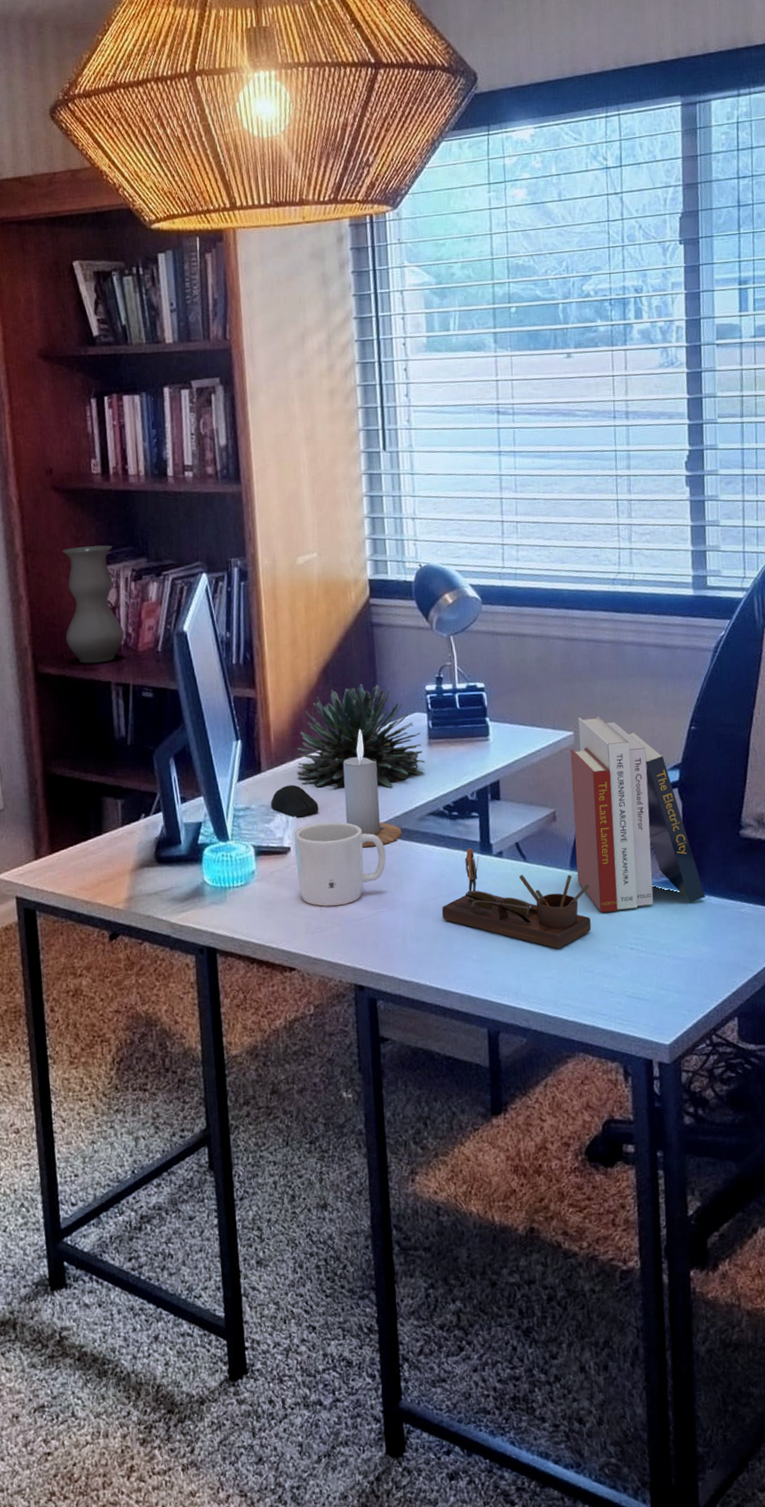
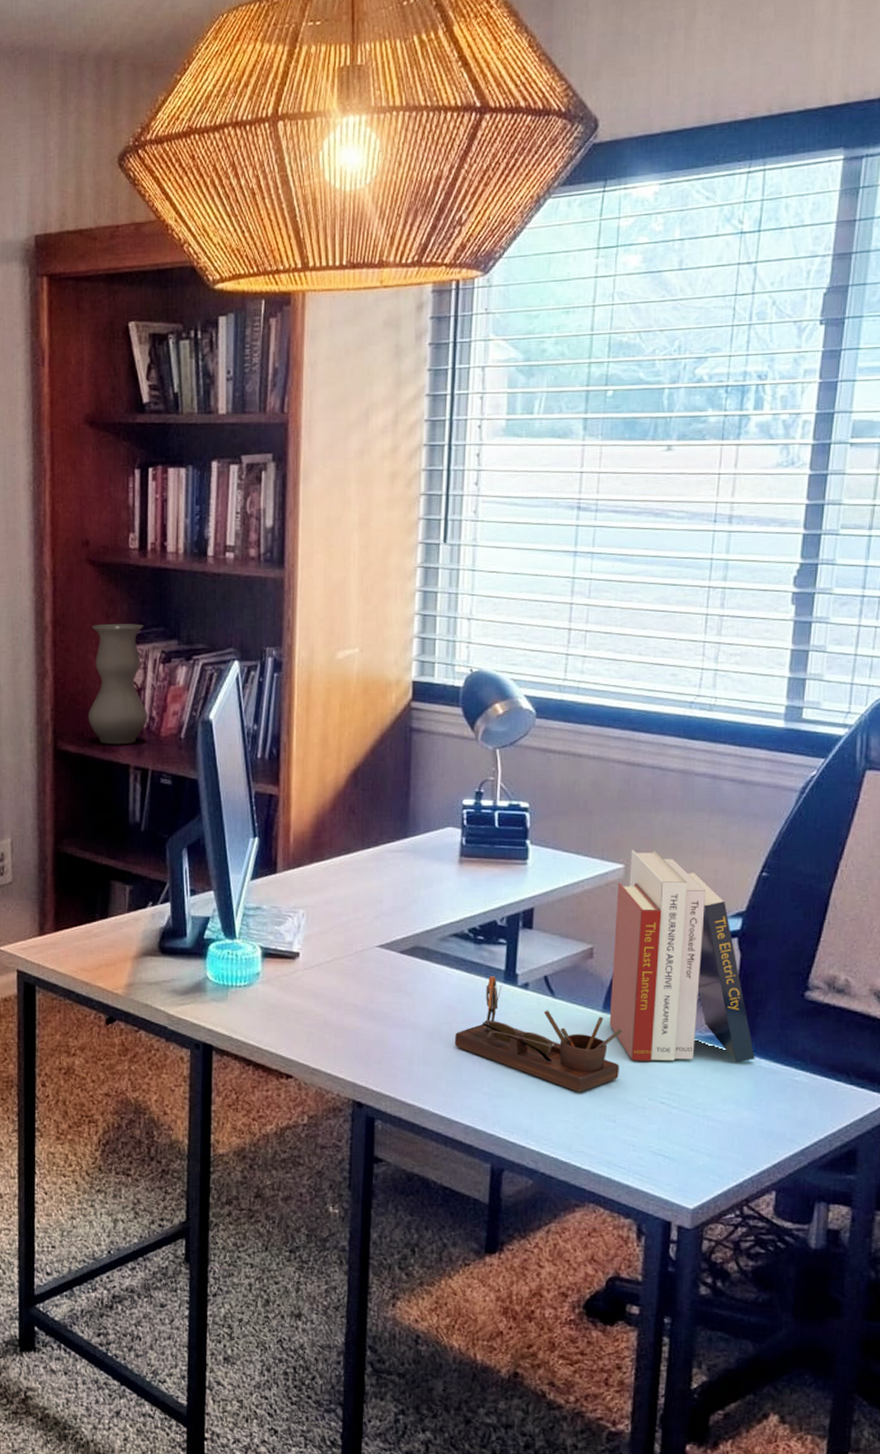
computer mouse: present [271,784,319,818] -> none [284,889,334,923]
mug: present [294,821,386,907] -> none [304,931,400,1019]
succulent plant: present [297,684,425,791] -> none [314,791,453,904]
candle: present [342,729,402,848] -> none [361,839,420,963]

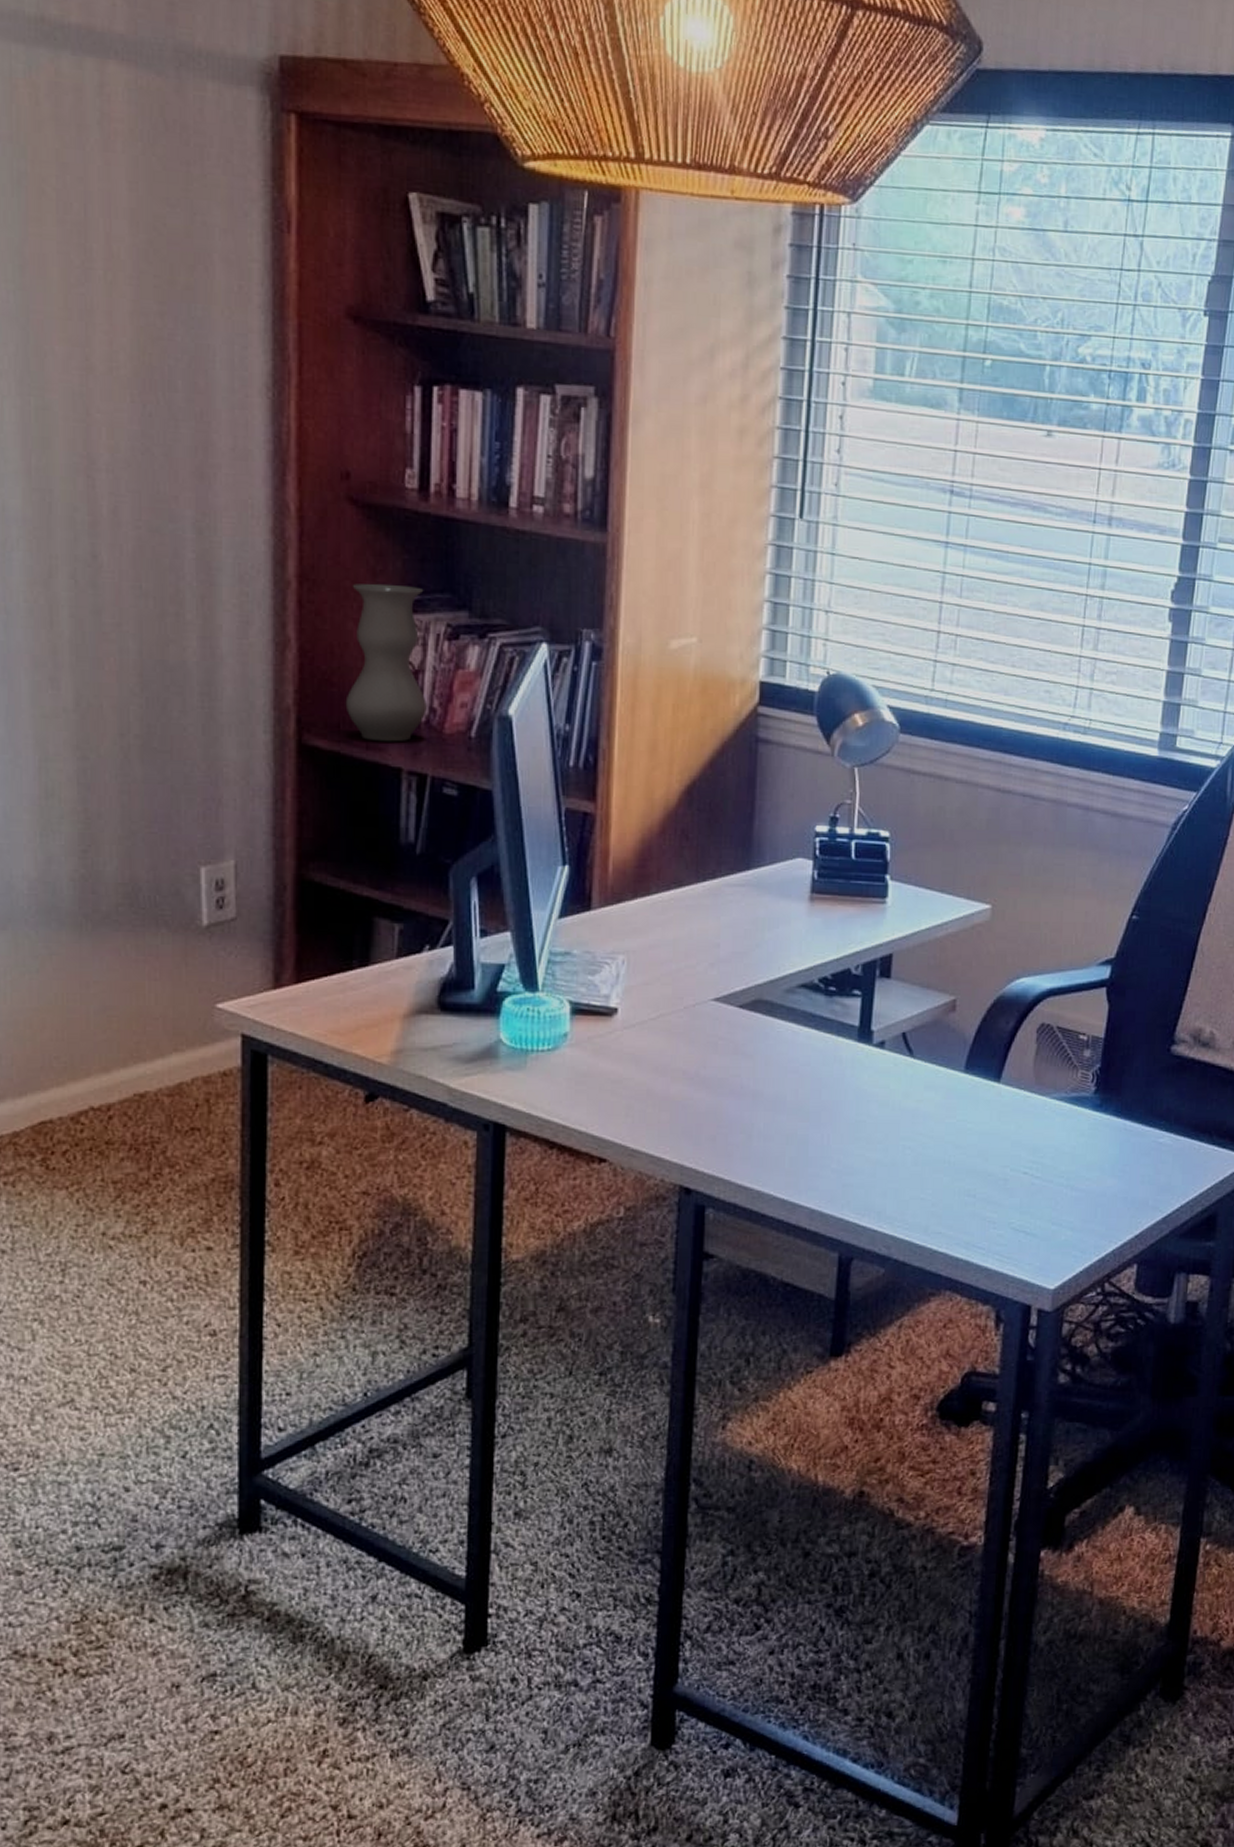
desk organizer: present [454,976,622,1092] -> none [799,1034,985,1165]
books: present [609,850,755,1063] -> none [971,888,1121,1127]

